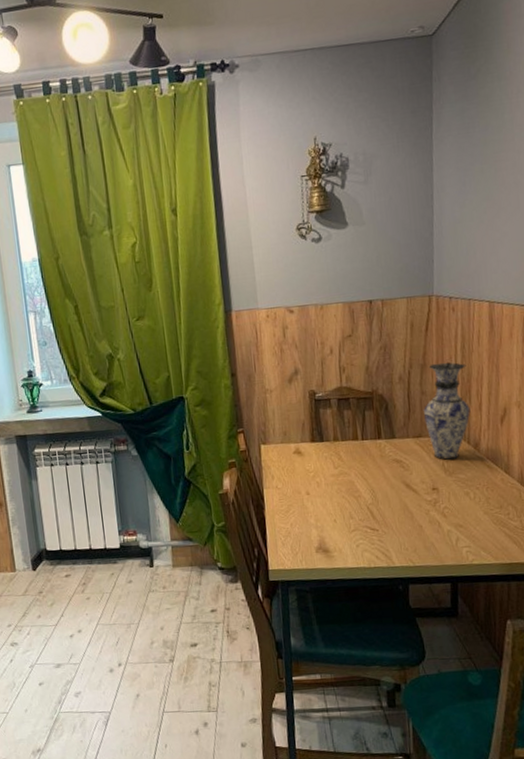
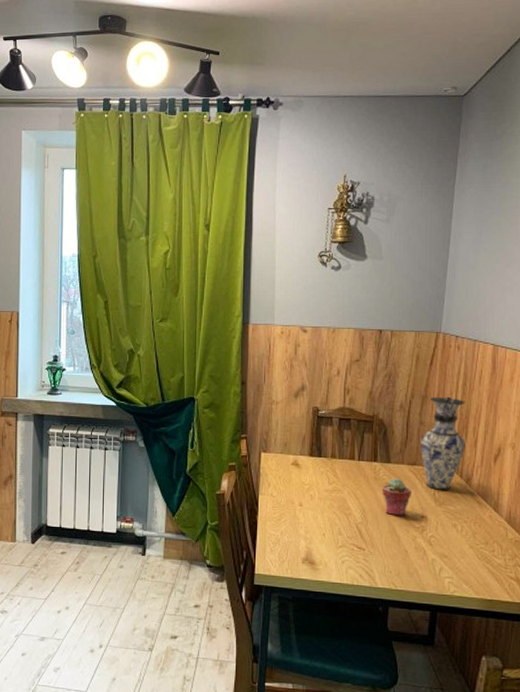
potted succulent: none [390,453,421,492] -> present [383,478,412,516]

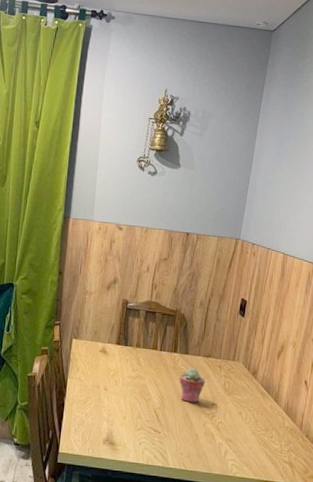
vase: present [421,396,466,490] -> none [215,296,257,381]

